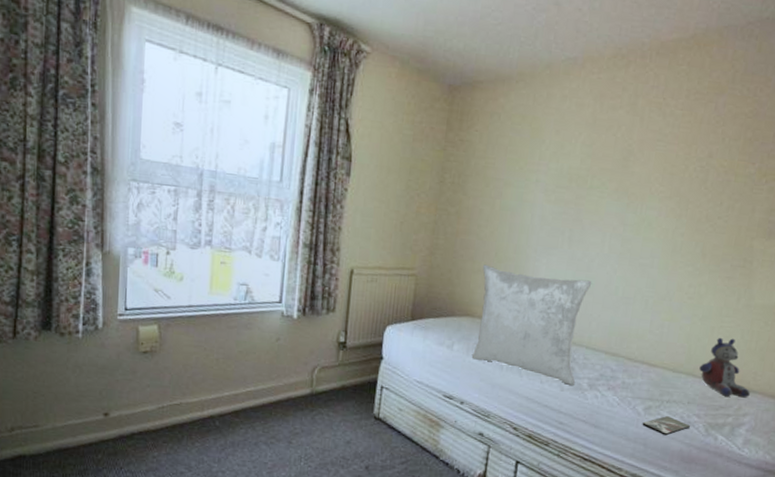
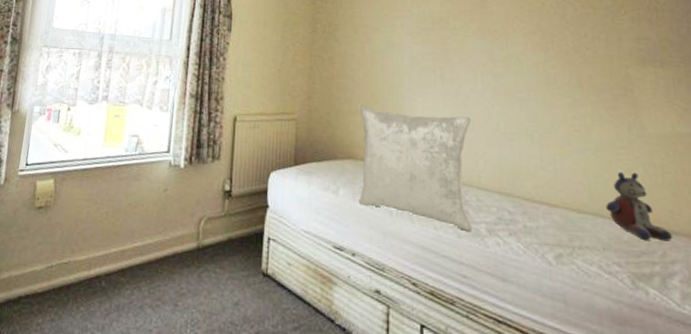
smartphone: present [642,416,691,436] -> none [556,265,614,290]

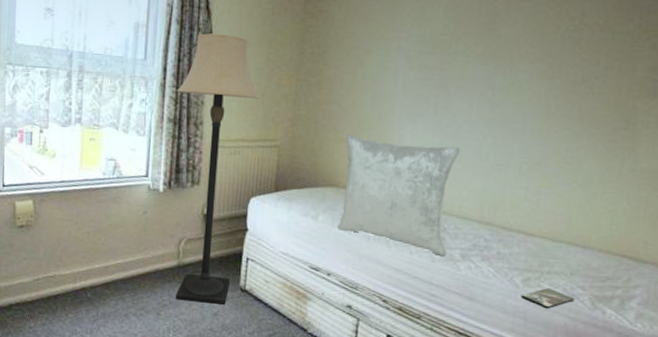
lamp: none [193,15,277,292] -> present [175,33,260,305]
smartphone: none [556,265,614,290] -> present [520,288,575,309]
stuffed bear: present [606,171,673,241] -> none [581,204,642,269]

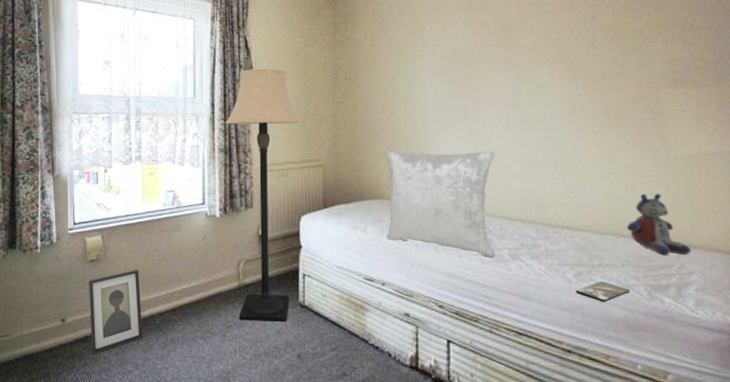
picture frame: none [15,239,73,323] -> present [88,269,143,354]
stuffed bear: none [581,204,642,269] -> present [627,193,692,255]

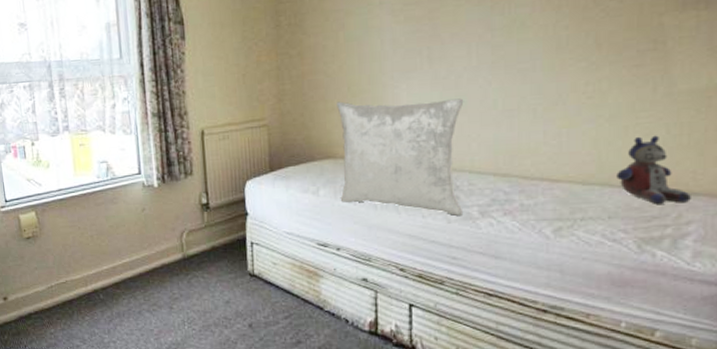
picture frame: present [88,269,143,354] -> none [26,244,88,330]
lamp: present [225,68,301,322] -> none [156,19,241,292]
smartphone: present [575,281,631,302] -> none [553,236,618,259]

